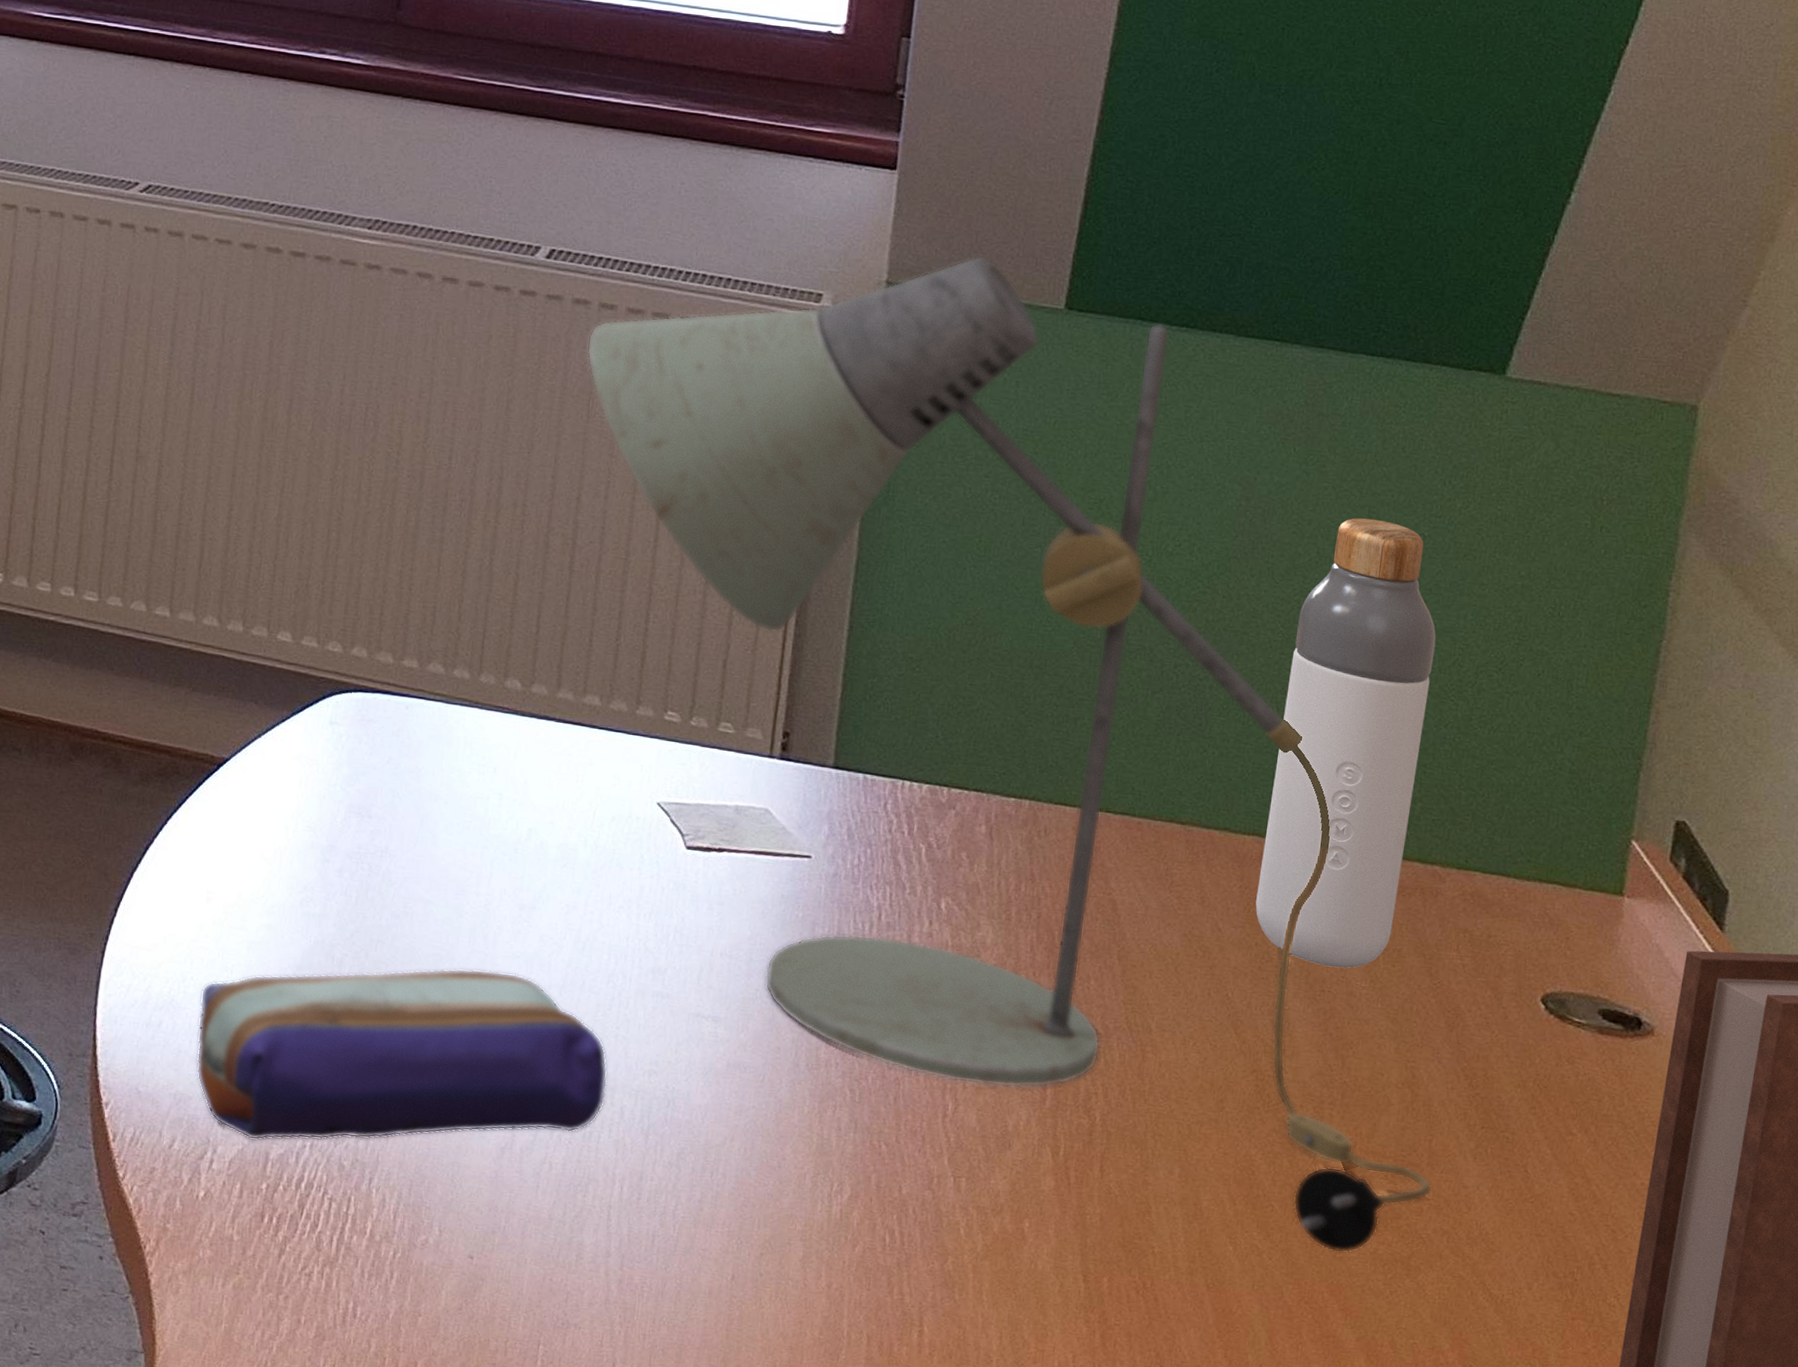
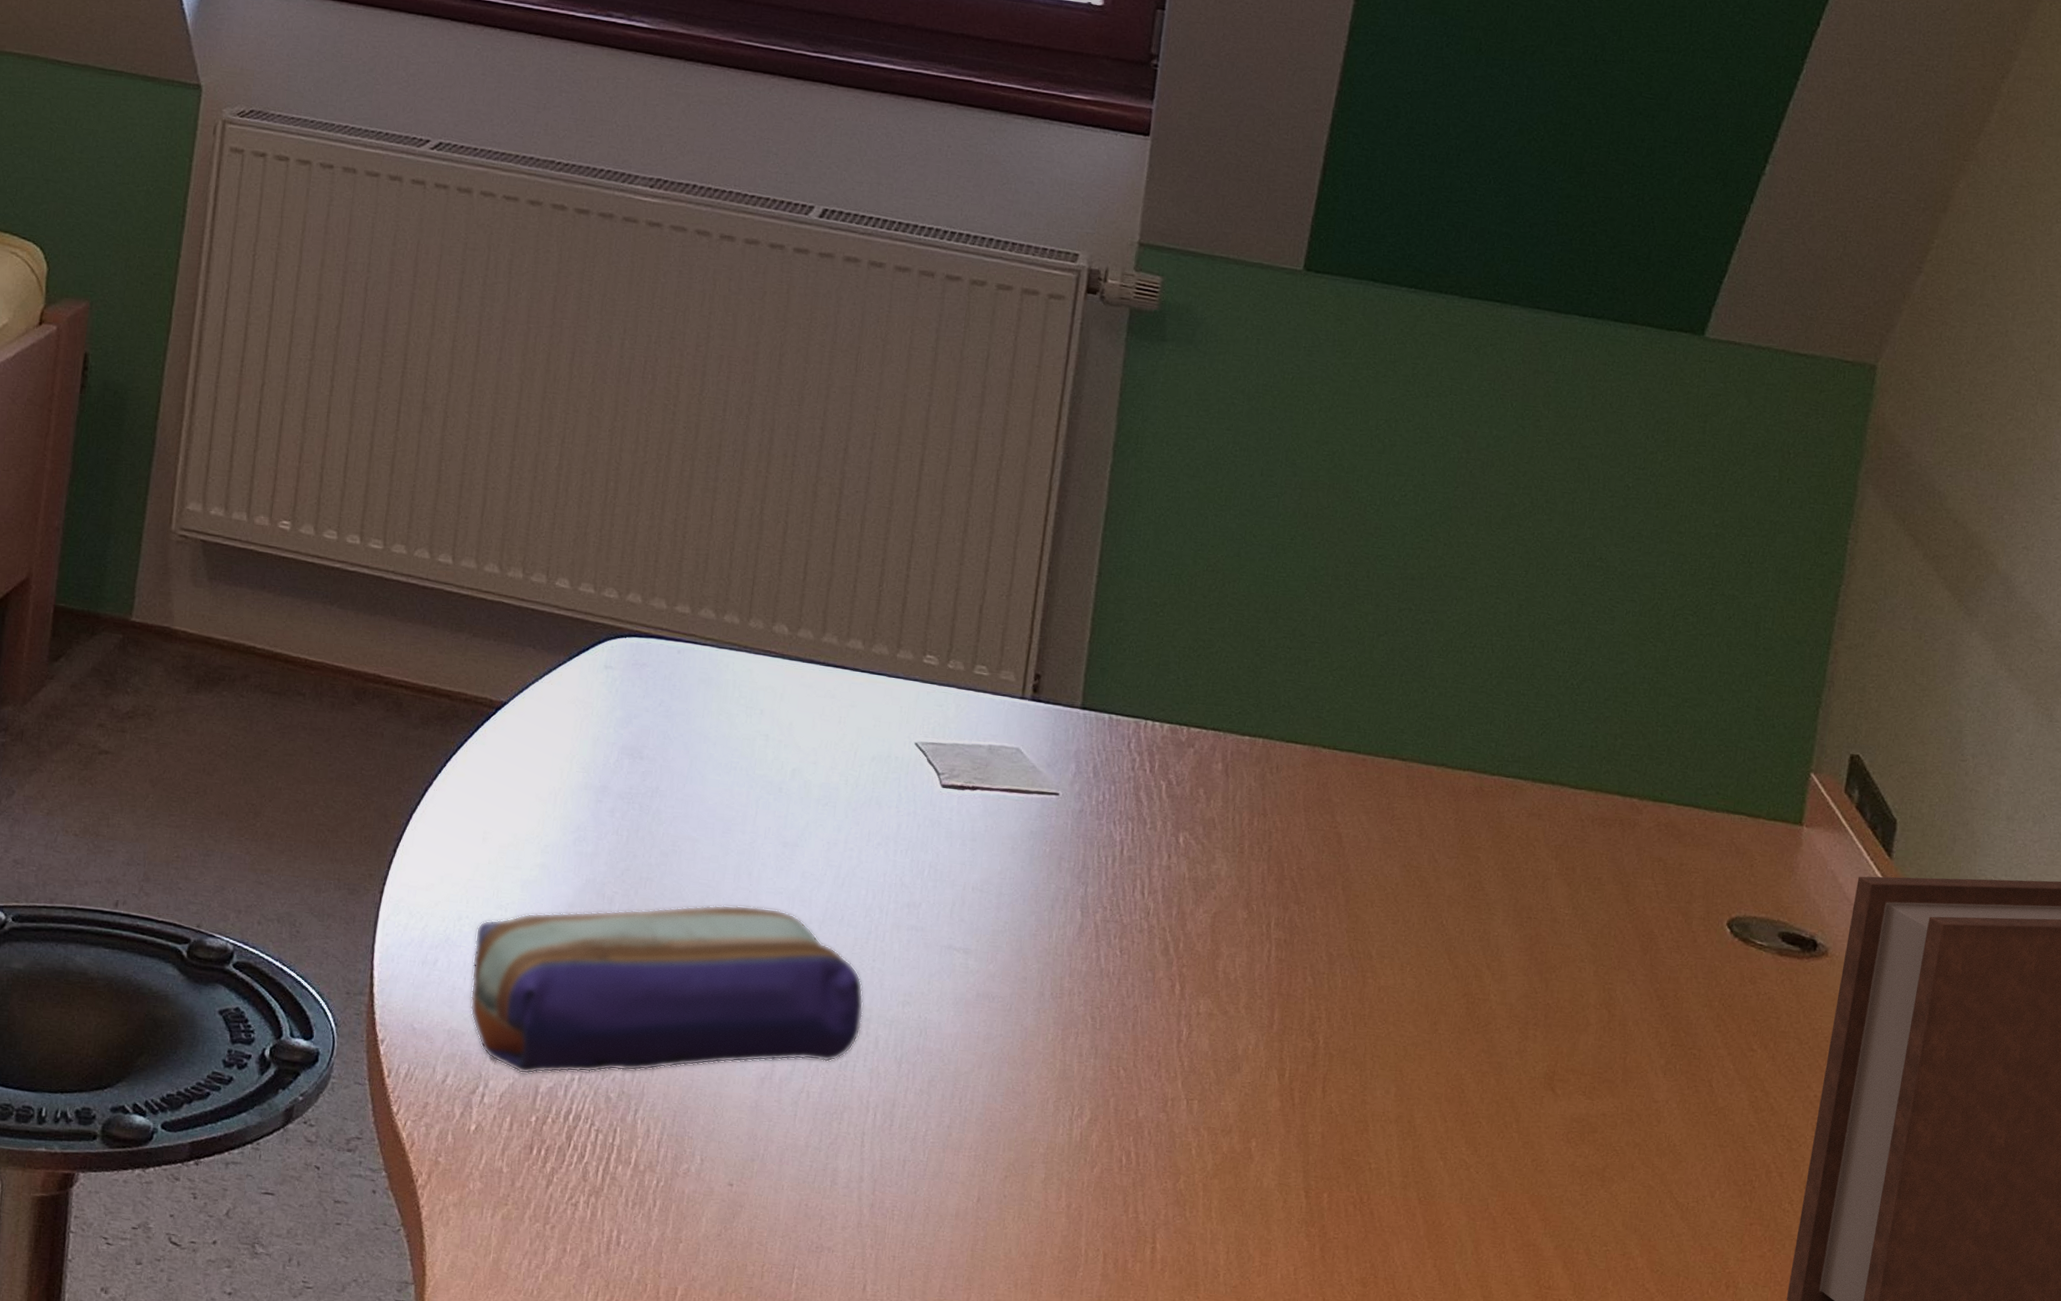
desk lamp: present [587,255,1432,1253] -> none [856,218,1626,1166]
bottle: present [1255,518,1436,968] -> none [1469,470,1638,896]

